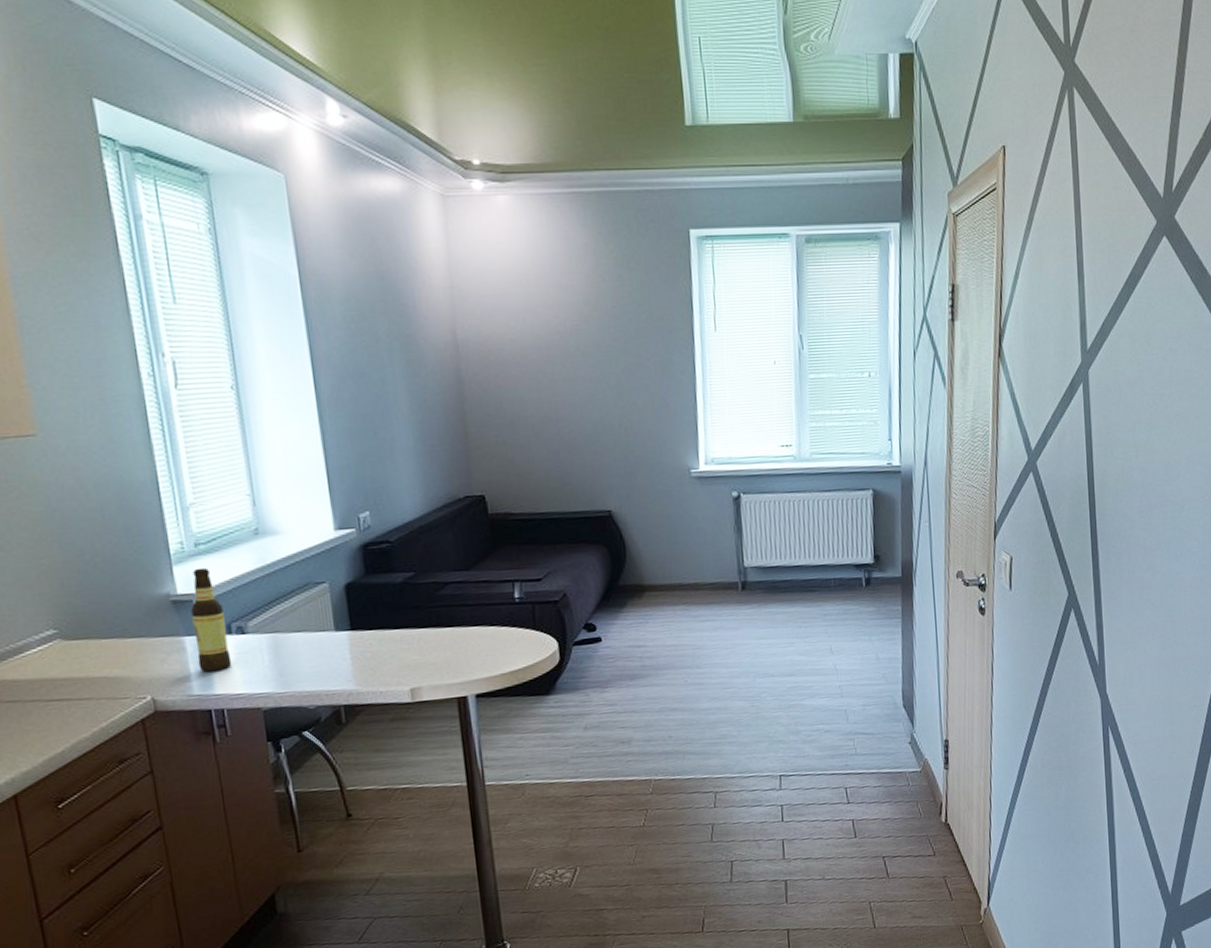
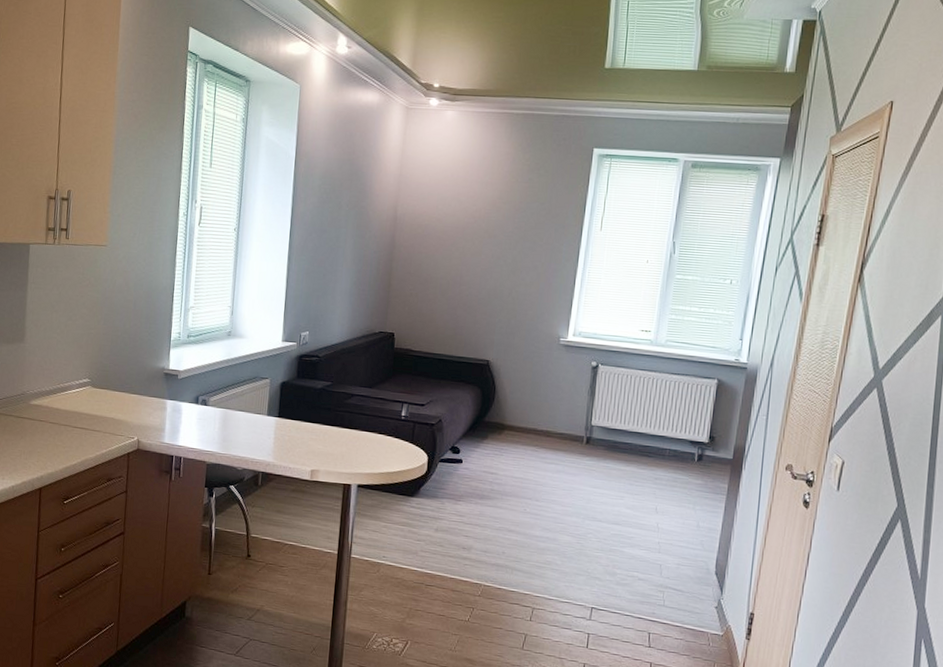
bottle: present [190,567,232,672] -> none [172,353,196,429]

